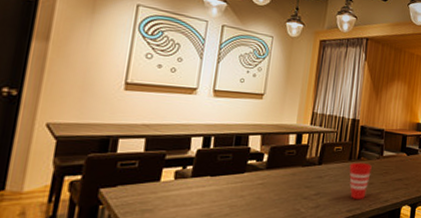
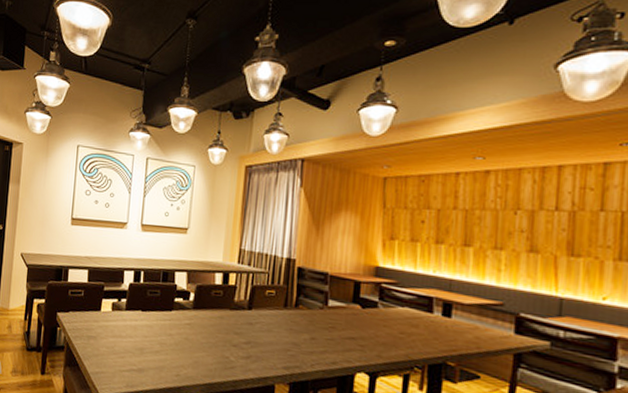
cup: present [349,162,372,199] -> none [284,310,313,356]

